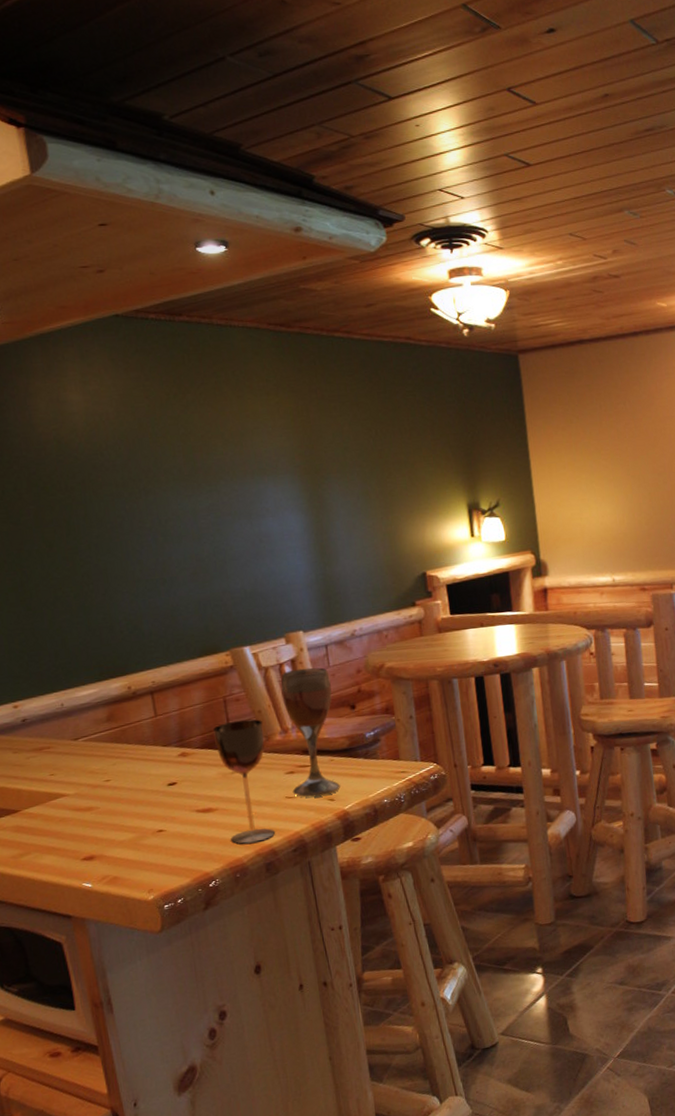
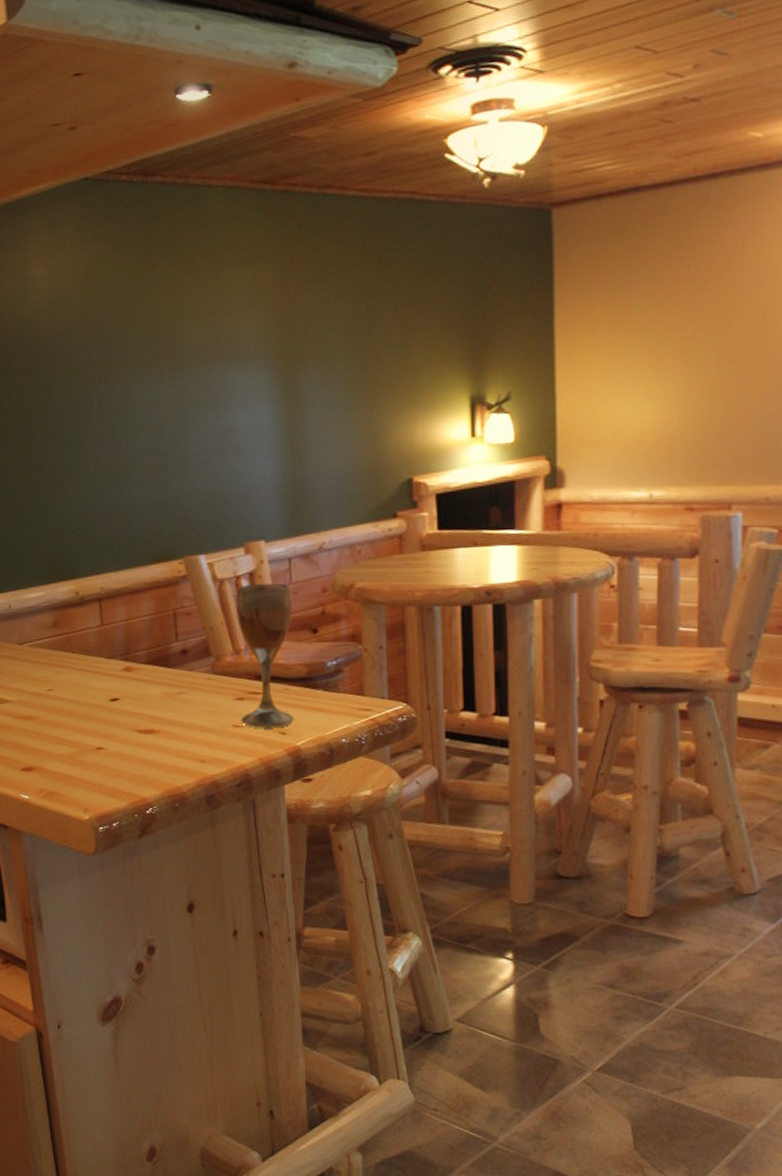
wineglass: present [213,719,276,844] -> none [161,636,220,772]

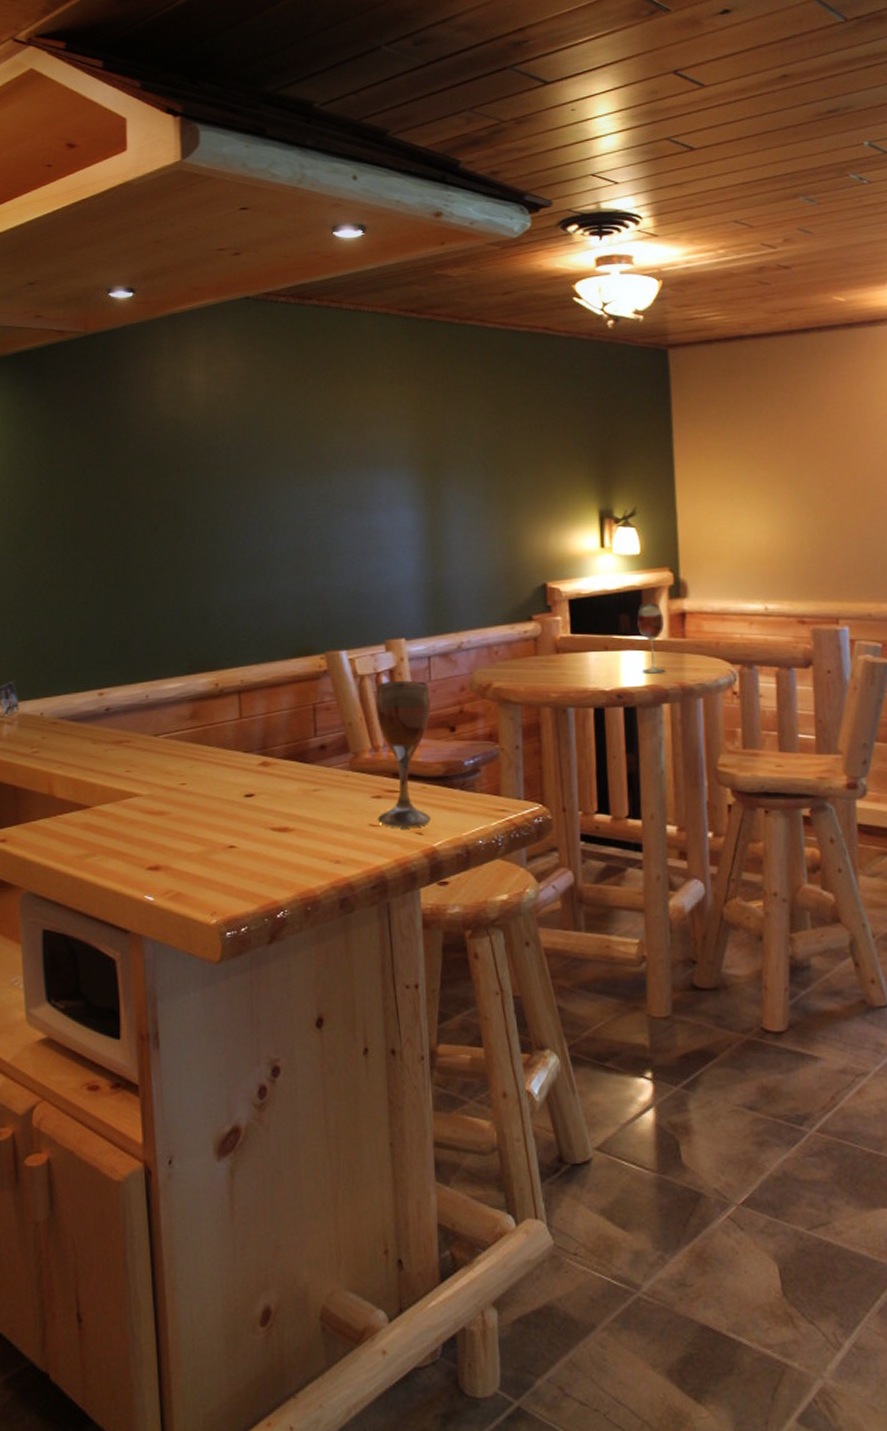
wineglass: none [509,495,539,569] -> present [637,604,665,674]

